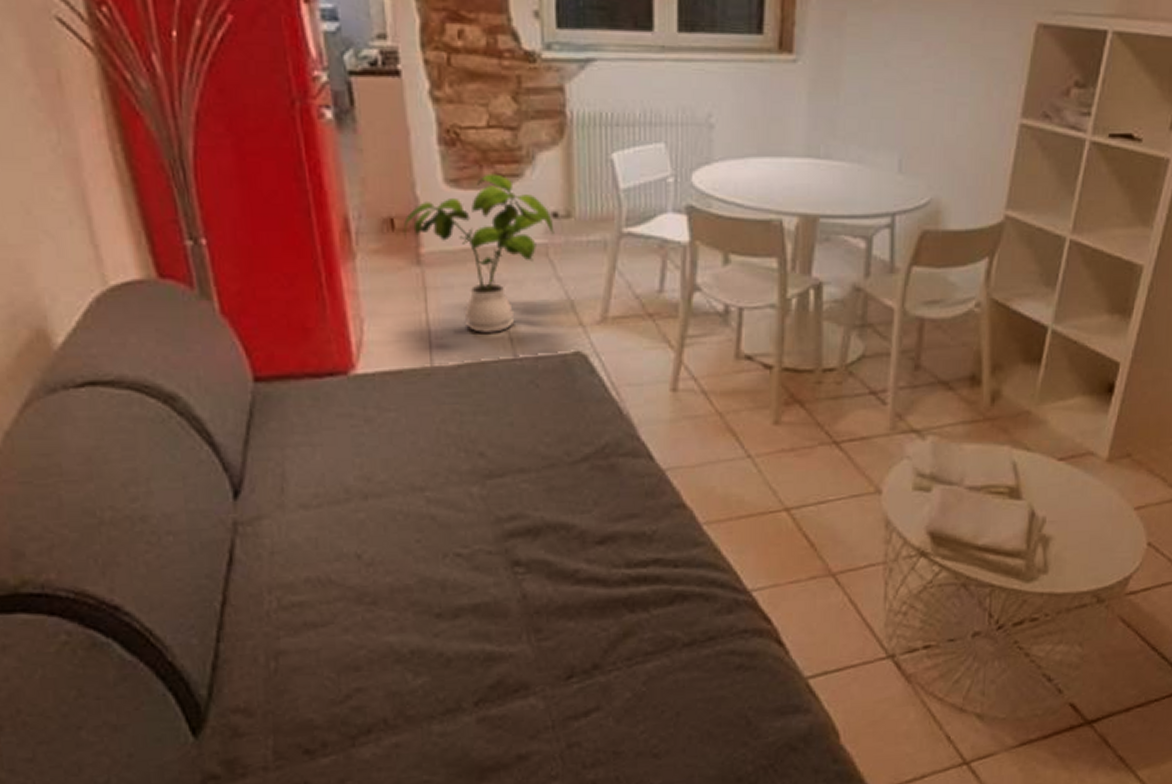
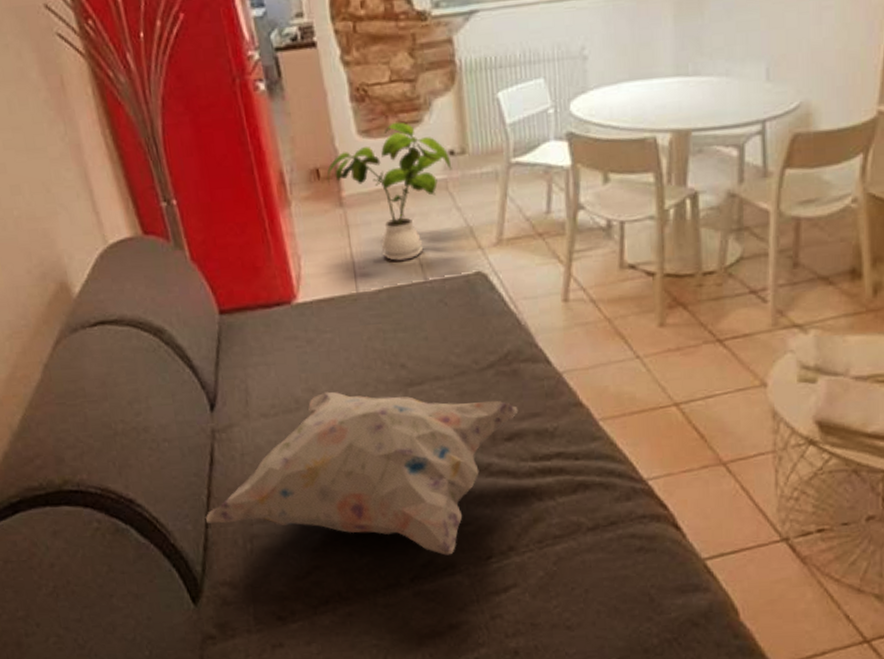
decorative pillow: none [218,480,614,675] -> present [206,391,519,555]

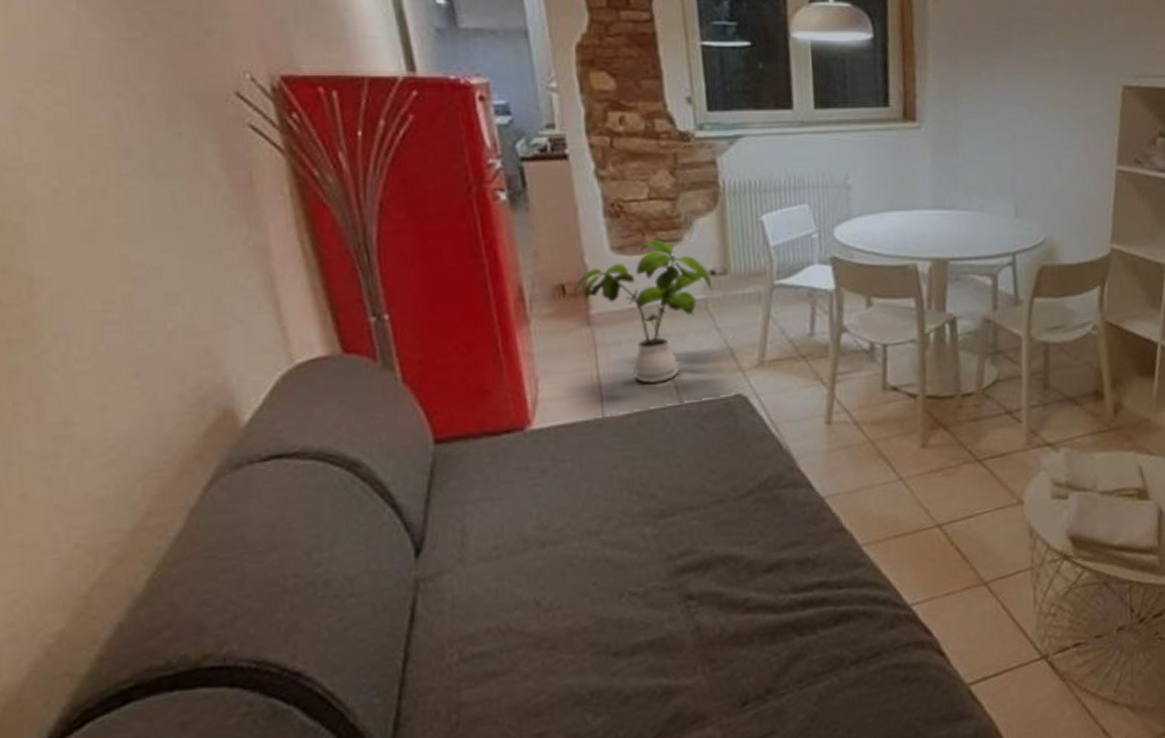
decorative pillow: present [206,391,519,555] -> none [400,527,779,706]

